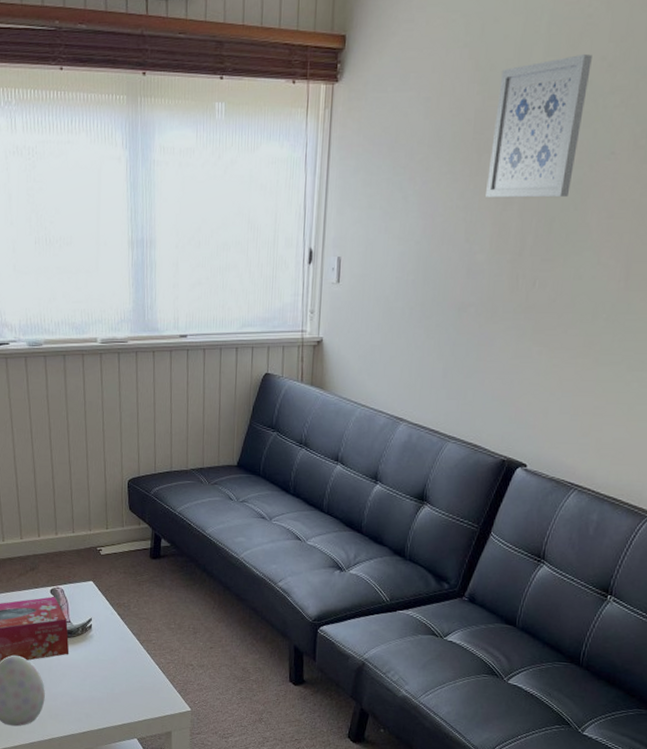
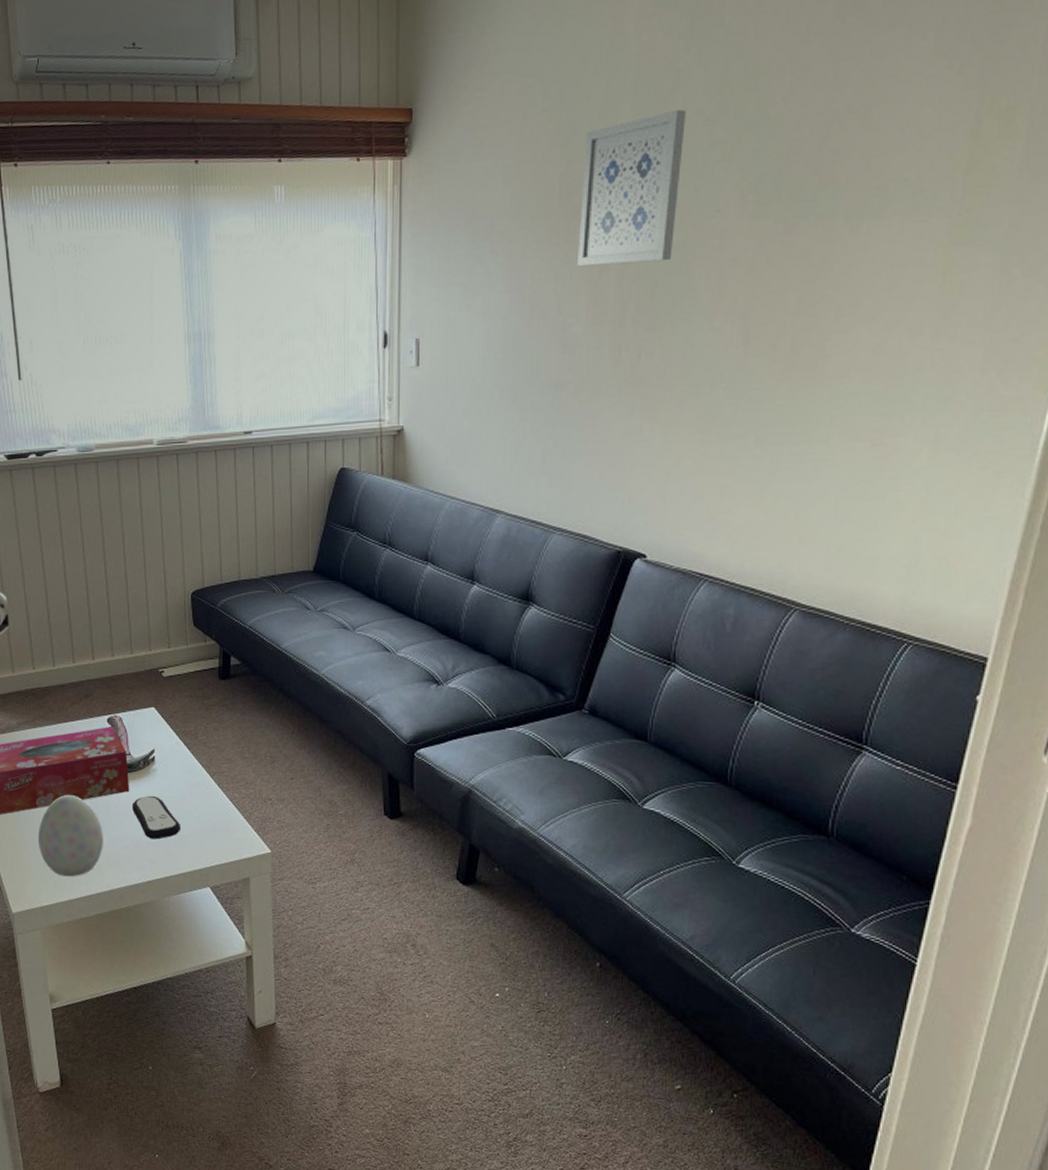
remote control: none [70,658,114,697] -> present [131,795,182,840]

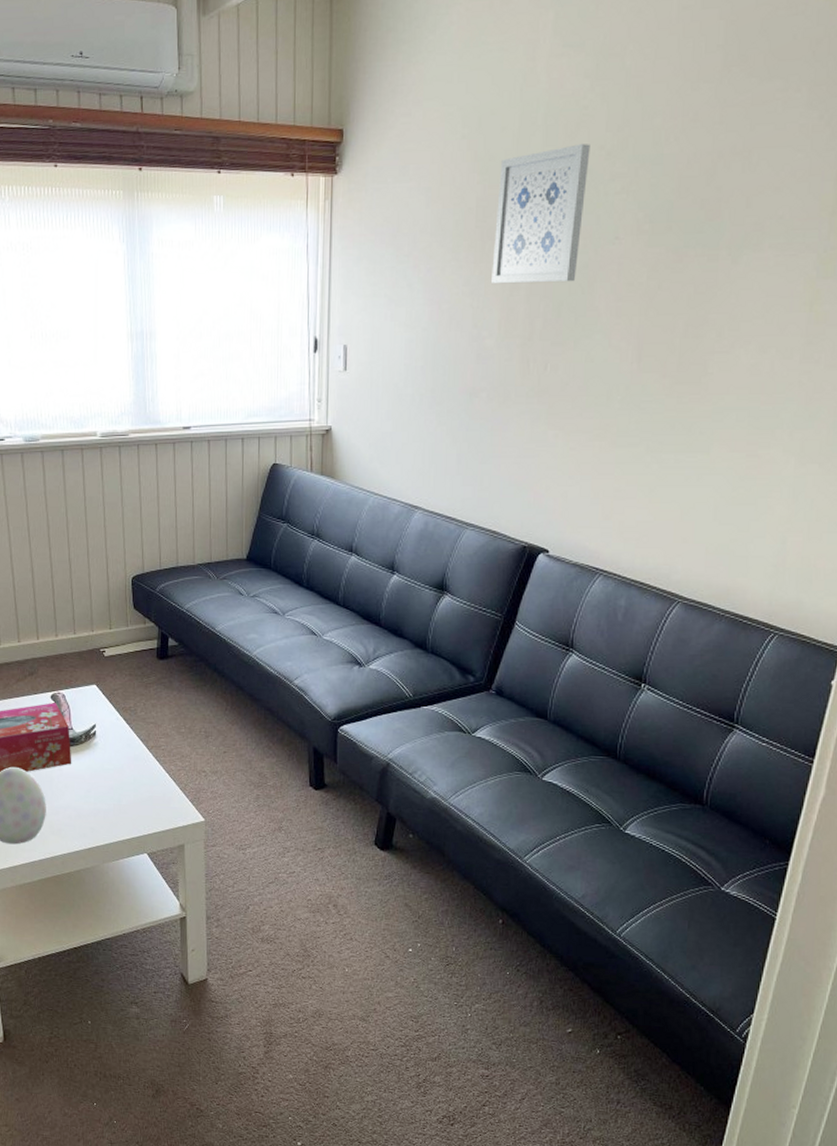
remote control: present [131,795,182,840] -> none [73,767,121,809]

